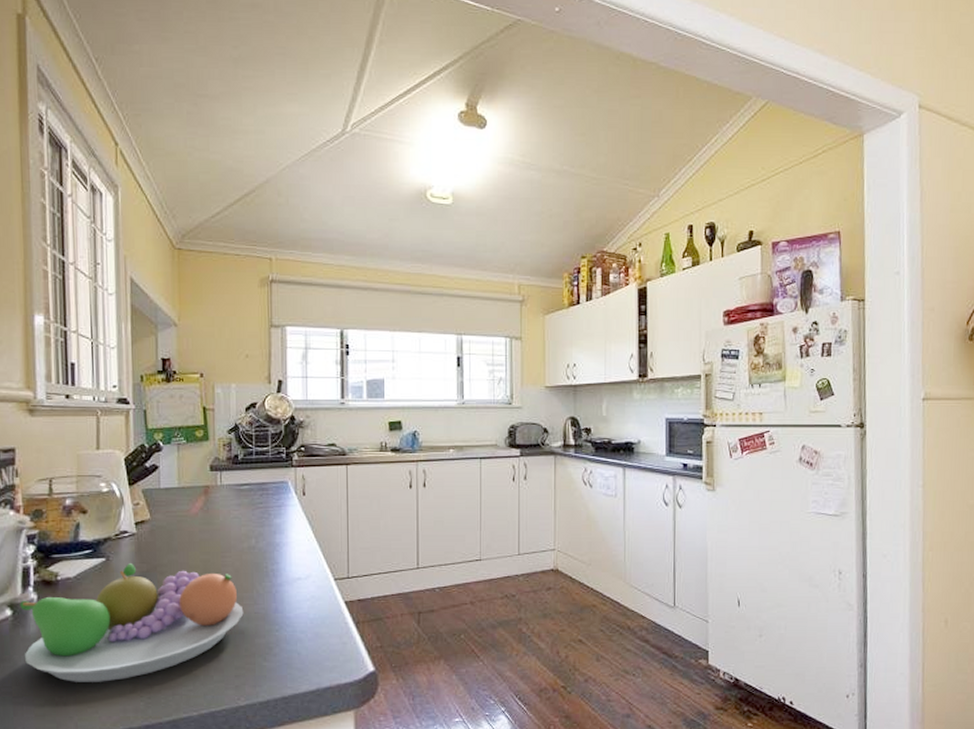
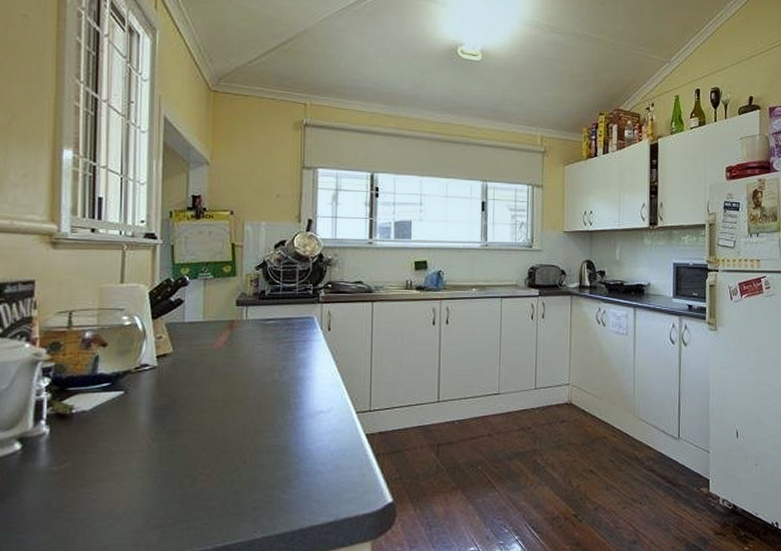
fruit bowl: present [20,563,244,682] -> none [30,397,264,517]

